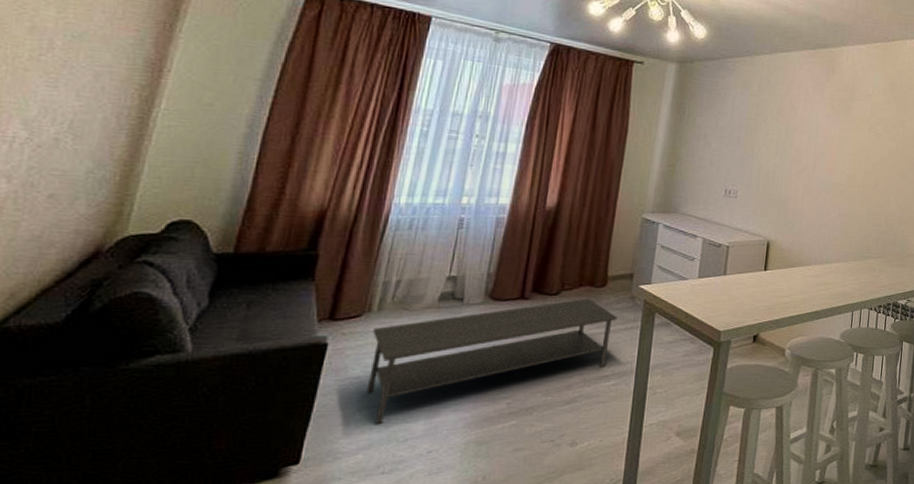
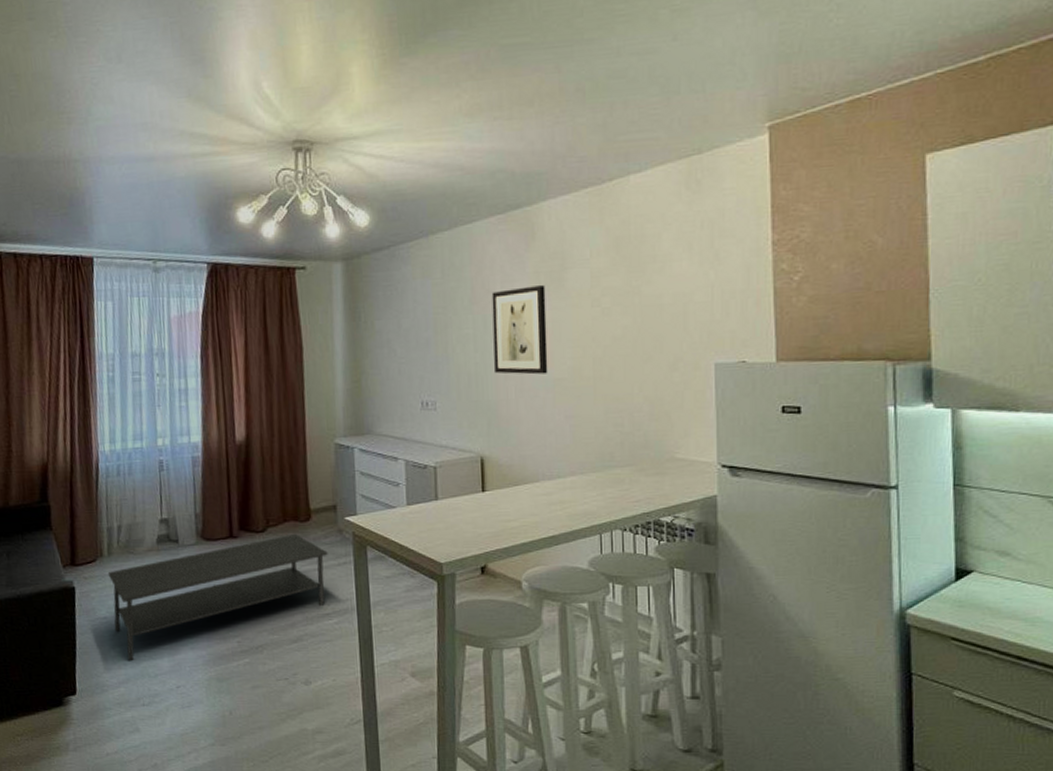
wall art: none [788,108,837,179] -> present [491,285,548,375]

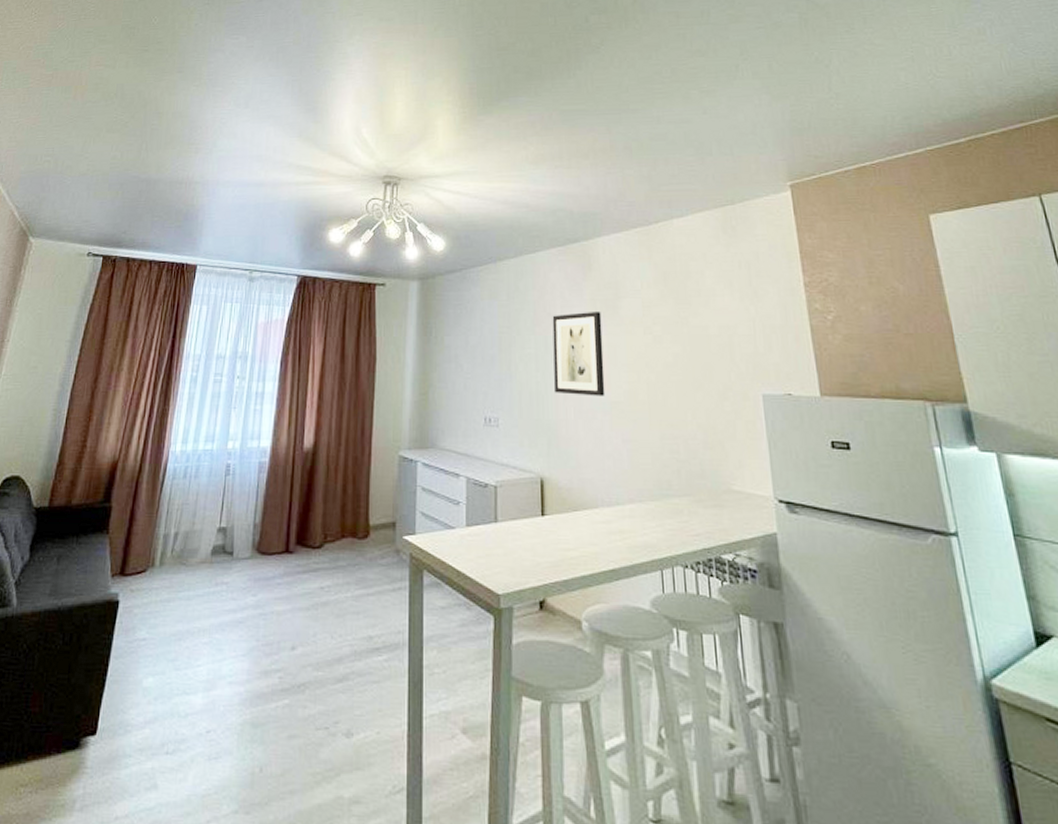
coffee table: present [107,533,328,661] -> none [151,551,383,695]

